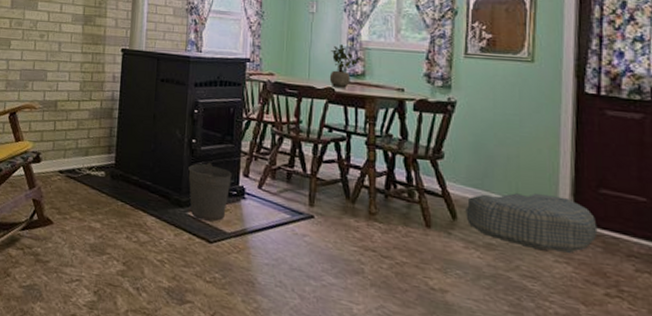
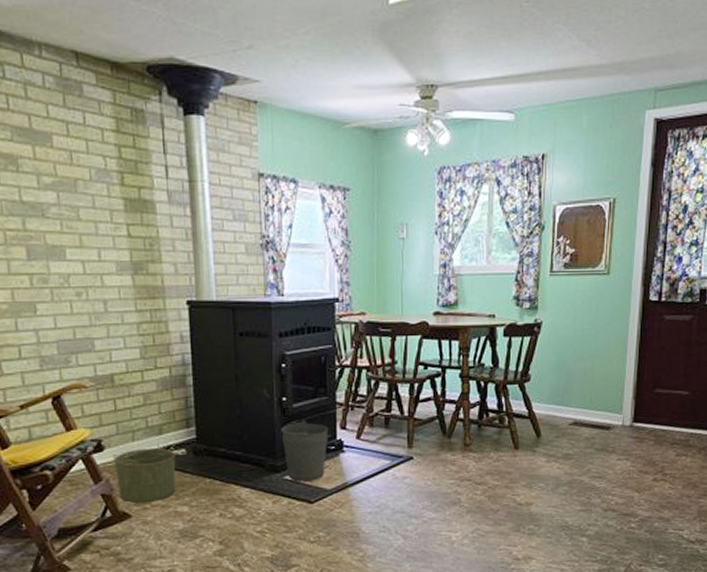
basket: none [46,165,98,214] -> present [113,447,177,503]
potted plant: present [329,44,361,88] -> none [422,272,453,321]
dog bed: present [466,193,598,253] -> none [548,401,651,451]

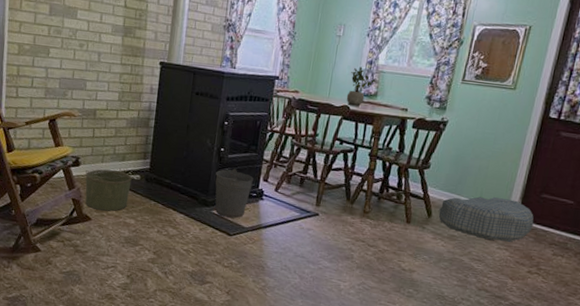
potted plant: none [422,272,453,321] -> present [346,67,376,107]
dog bed: none [548,401,651,451] -> present [438,196,534,242]

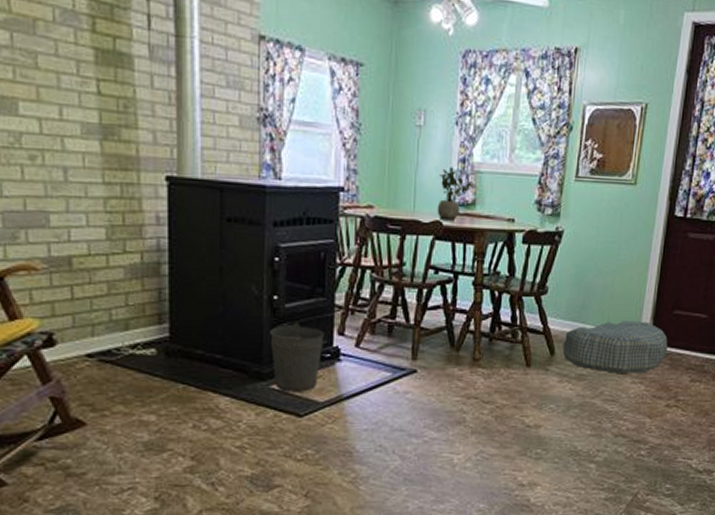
basket: present [85,169,133,212] -> none [67,345,145,408]

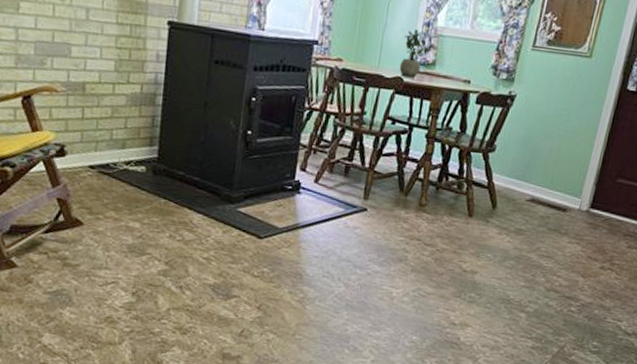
bucket: present [270,322,324,392] -> none [241,155,289,218]
dog bed: present [562,321,668,373] -> none [504,183,608,235]

